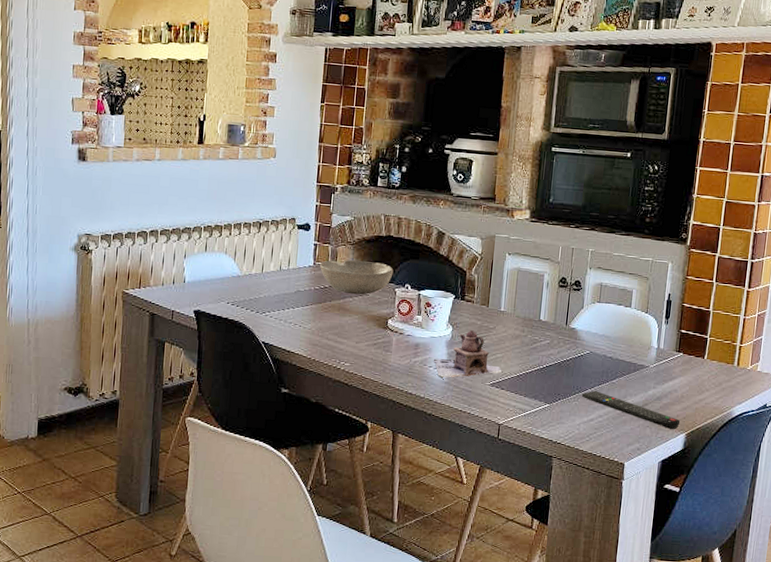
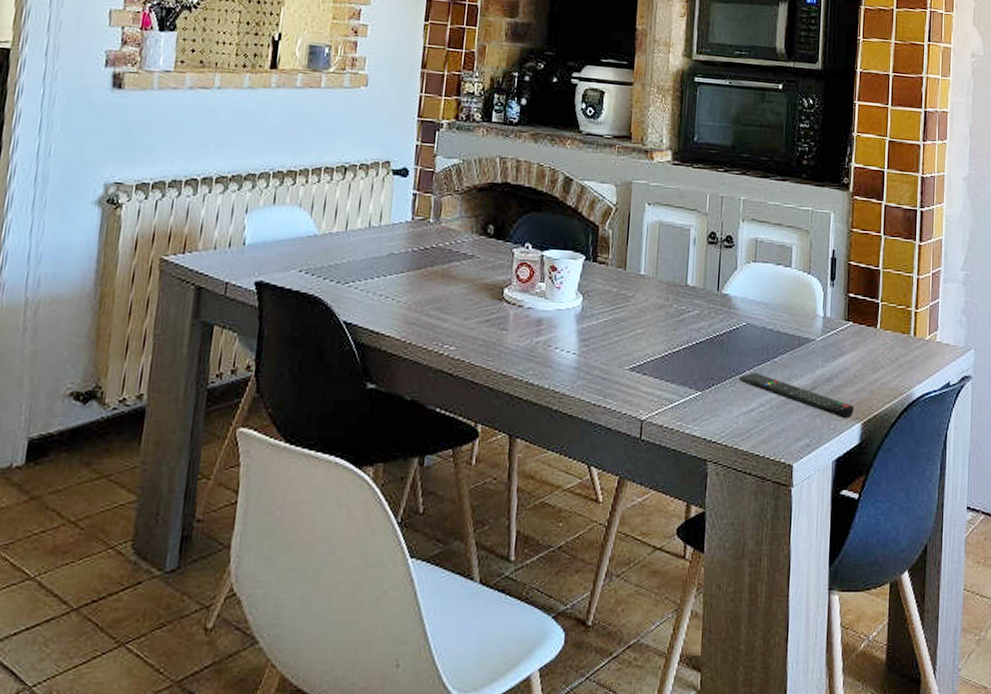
bowl: present [320,259,394,295] -> none [420,213,511,258]
teapot: present [433,330,502,379] -> none [559,300,644,363]

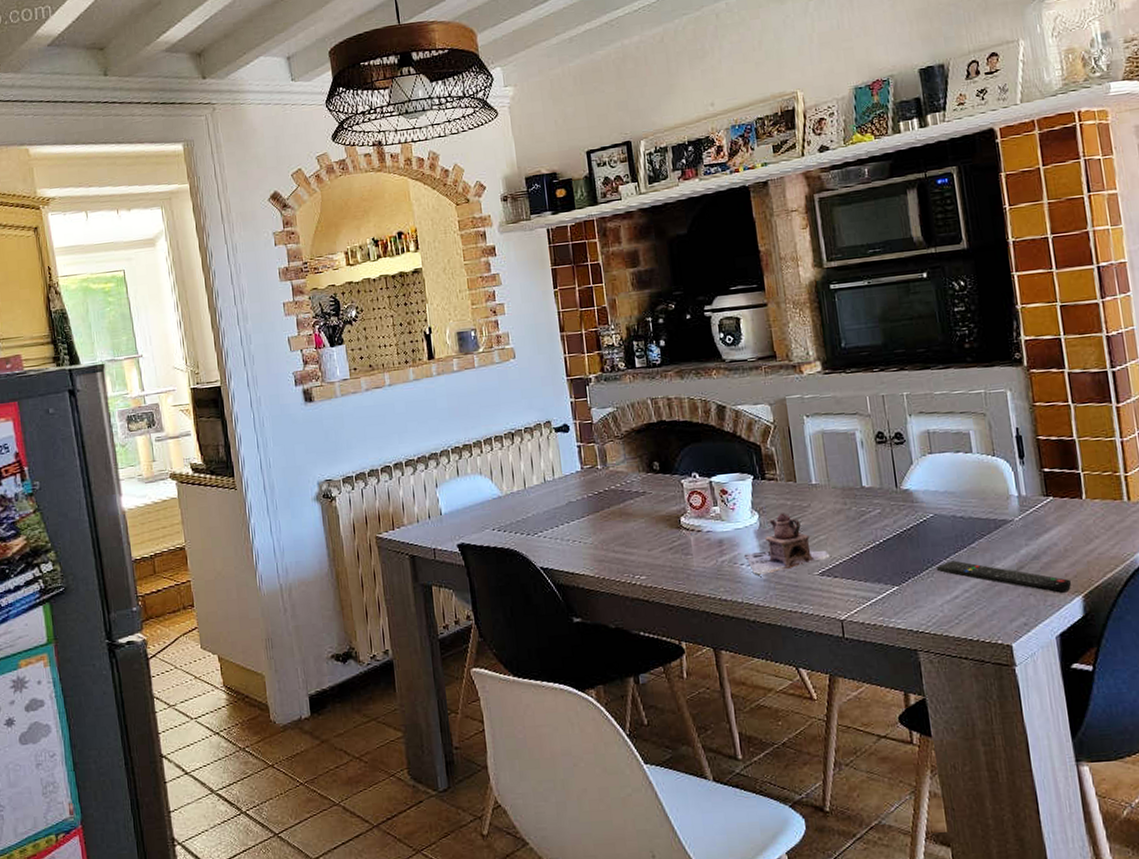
teapot: none [559,300,644,363] -> present [743,513,830,576]

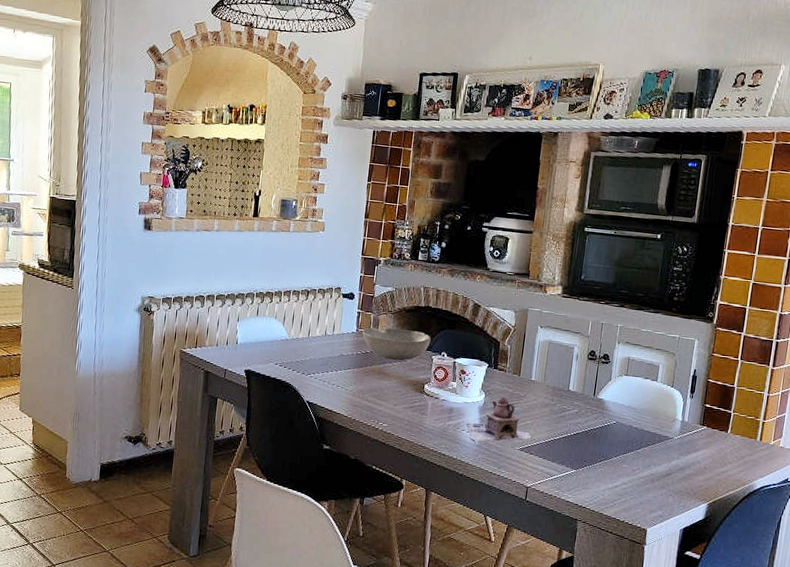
bowl: none [589,453,675,496] -> present [362,327,431,361]
remote control: present [936,560,1072,594] -> none [607,459,703,500]

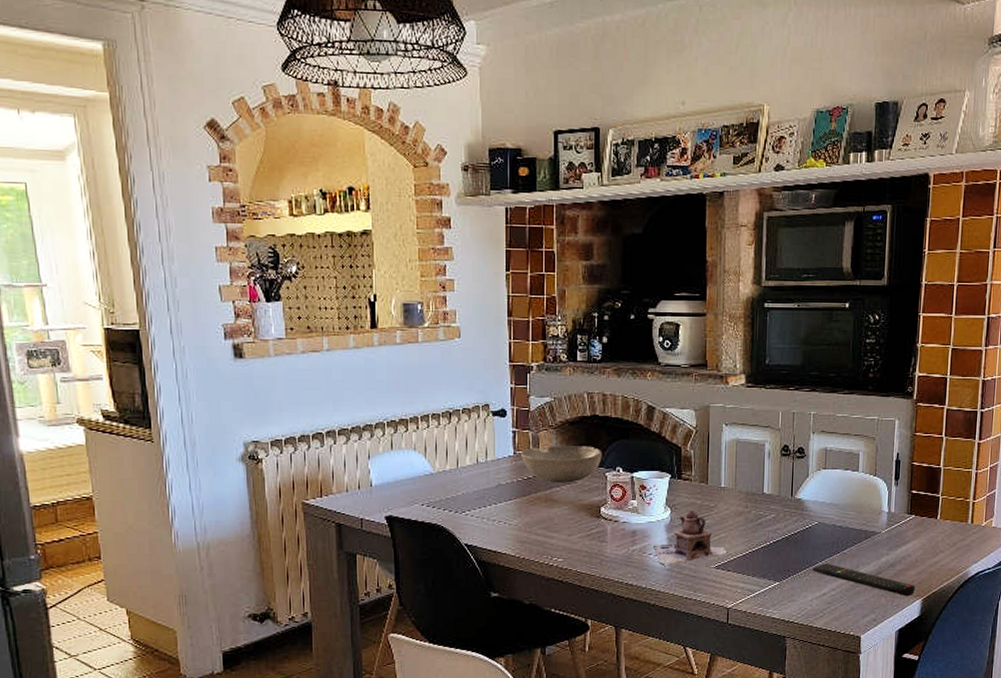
remote control: none [607,459,703,500] -> present [812,563,916,597]

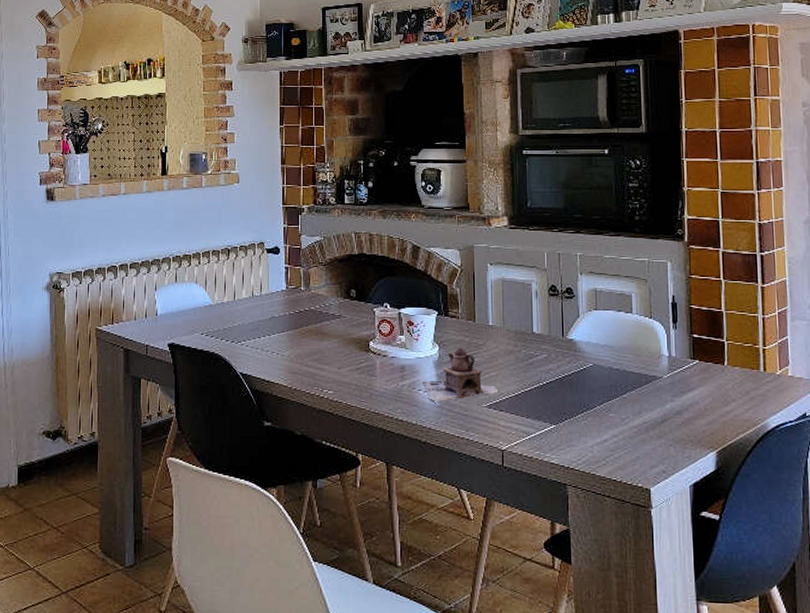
bowl: present [521,445,602,483] -> none [293,281,370,317]
remote control: present [812,563,916,597] -> none [590,407,708,448]

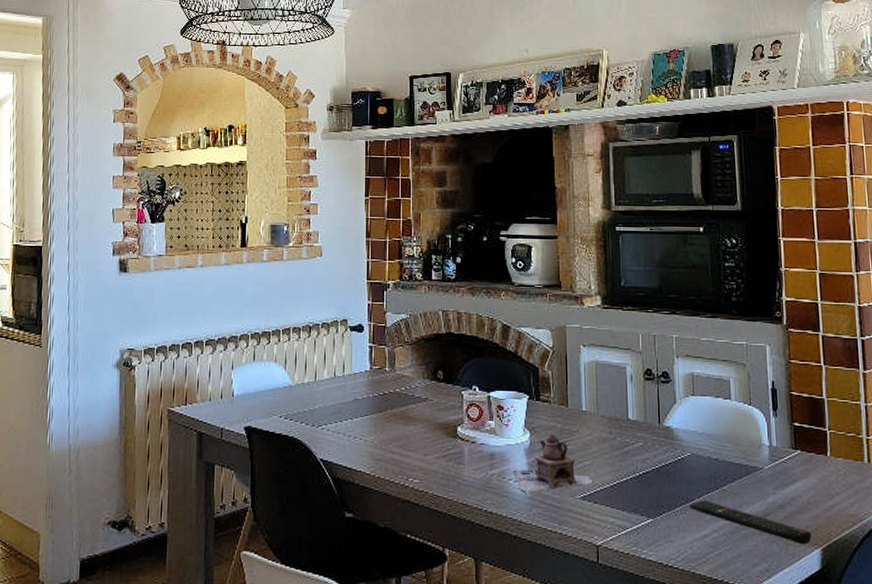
remote control: none [590,407,708,448] -> present [689,500,812,545]

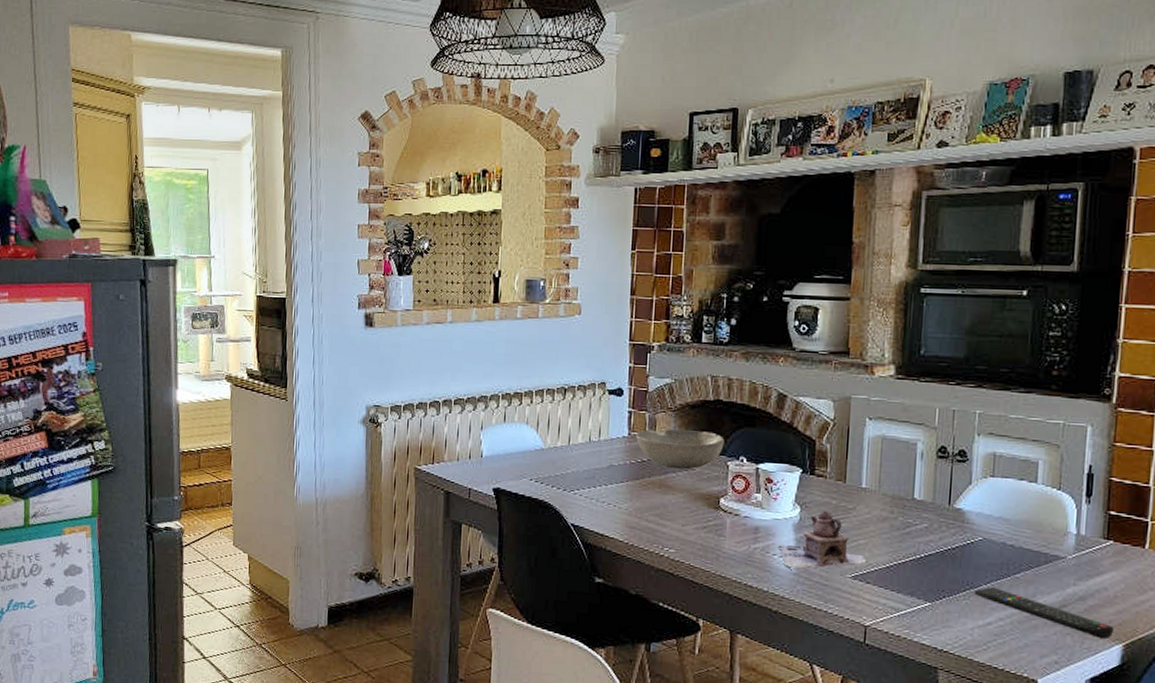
bowl: none [377,361,458,401] -> present [636,428,725,470]

